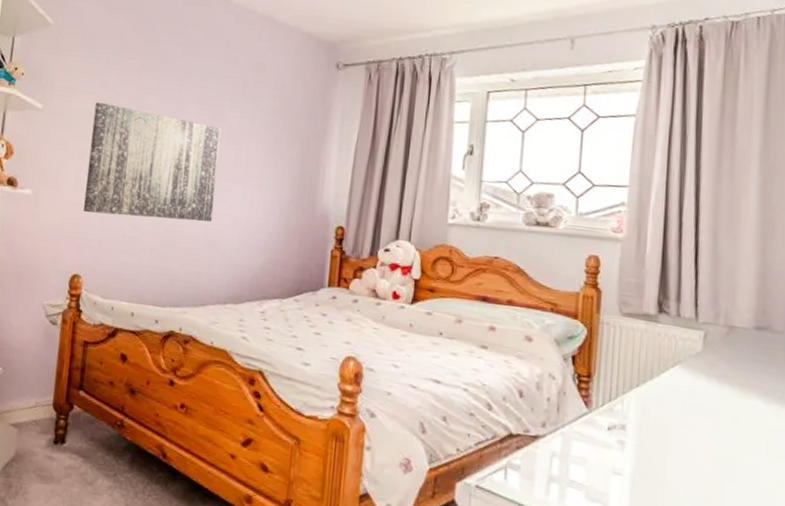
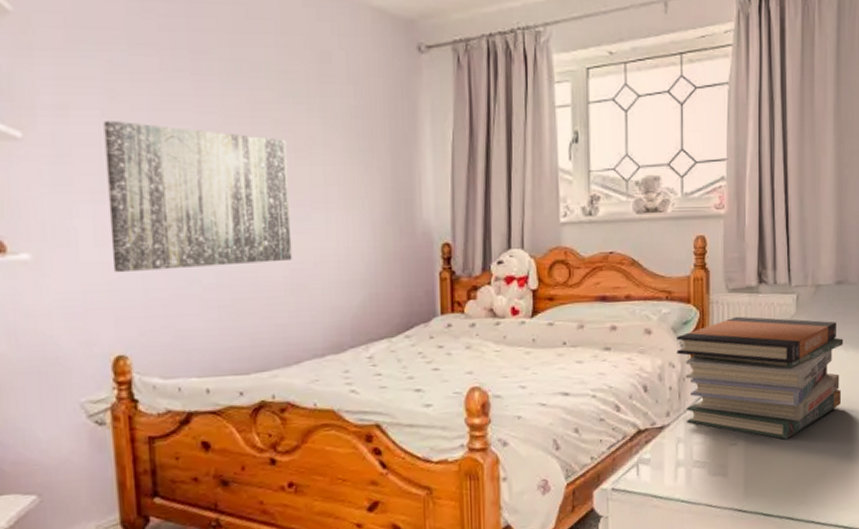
book stack: none [558,341,763,484] -> present [677,316,843,440]

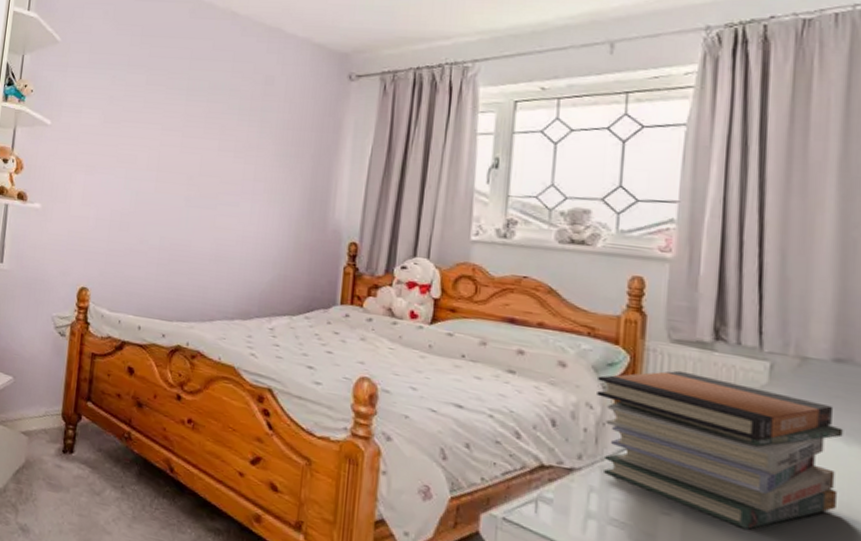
wall art: present [103,120,293,273] -> none [90,117,229,237]

